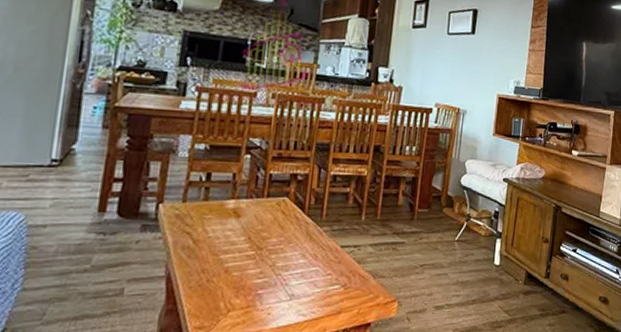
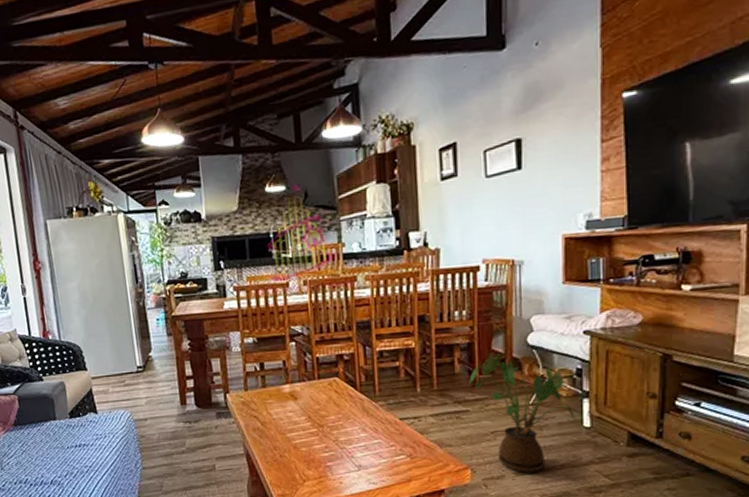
house plant: none [408,189,489,307] -> present [469,353,575,473]

